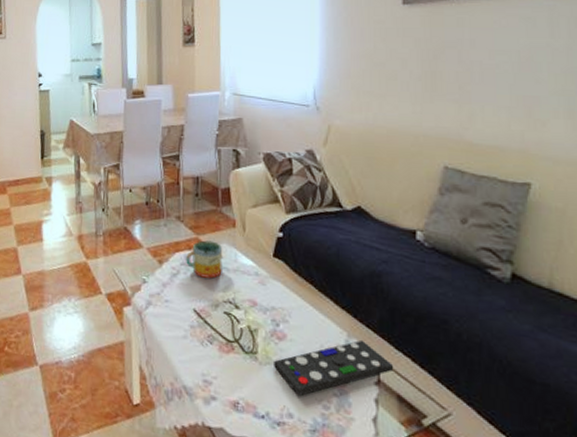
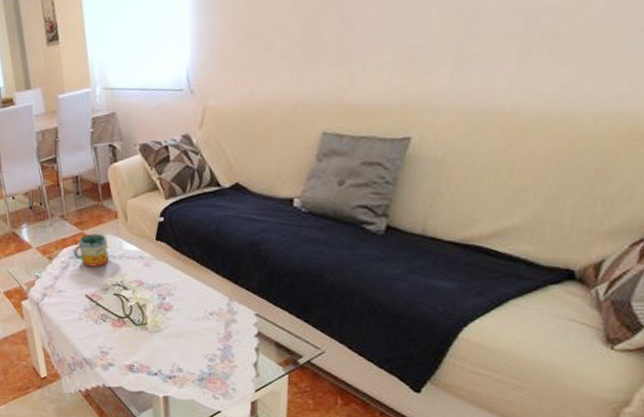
remote control: present [274,339,394,396] -> none [163,301,273,353]

